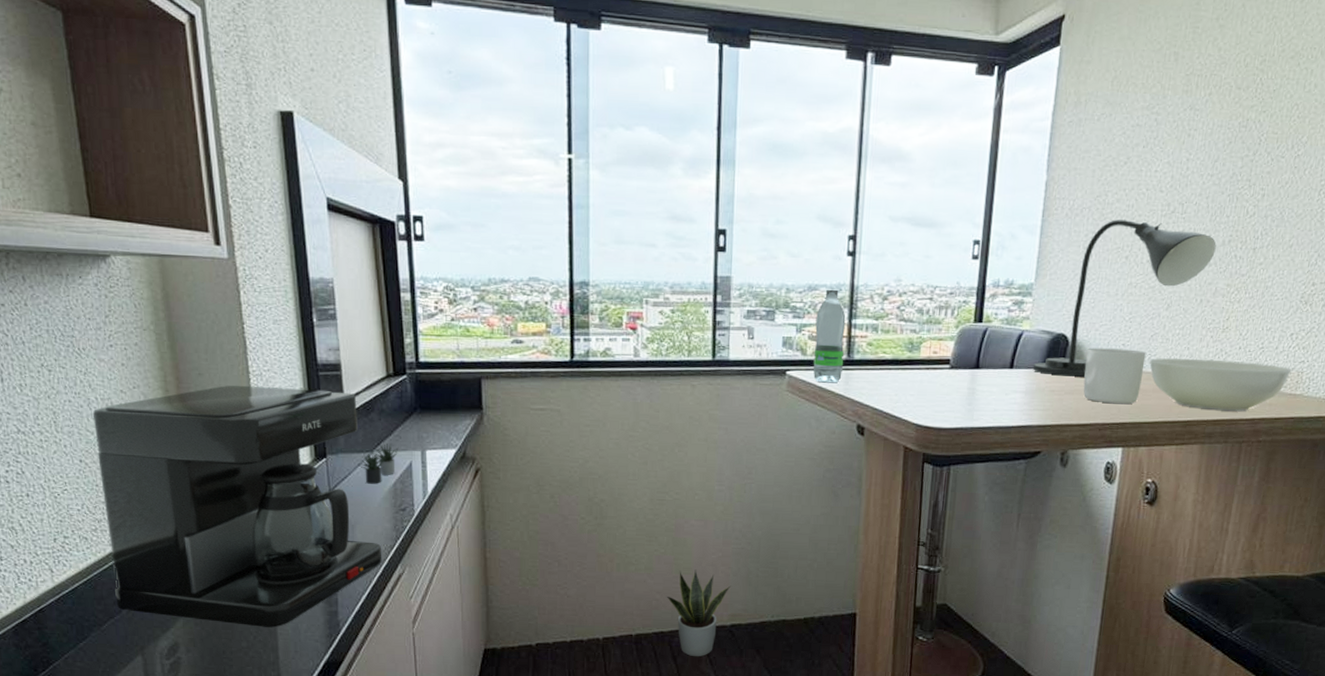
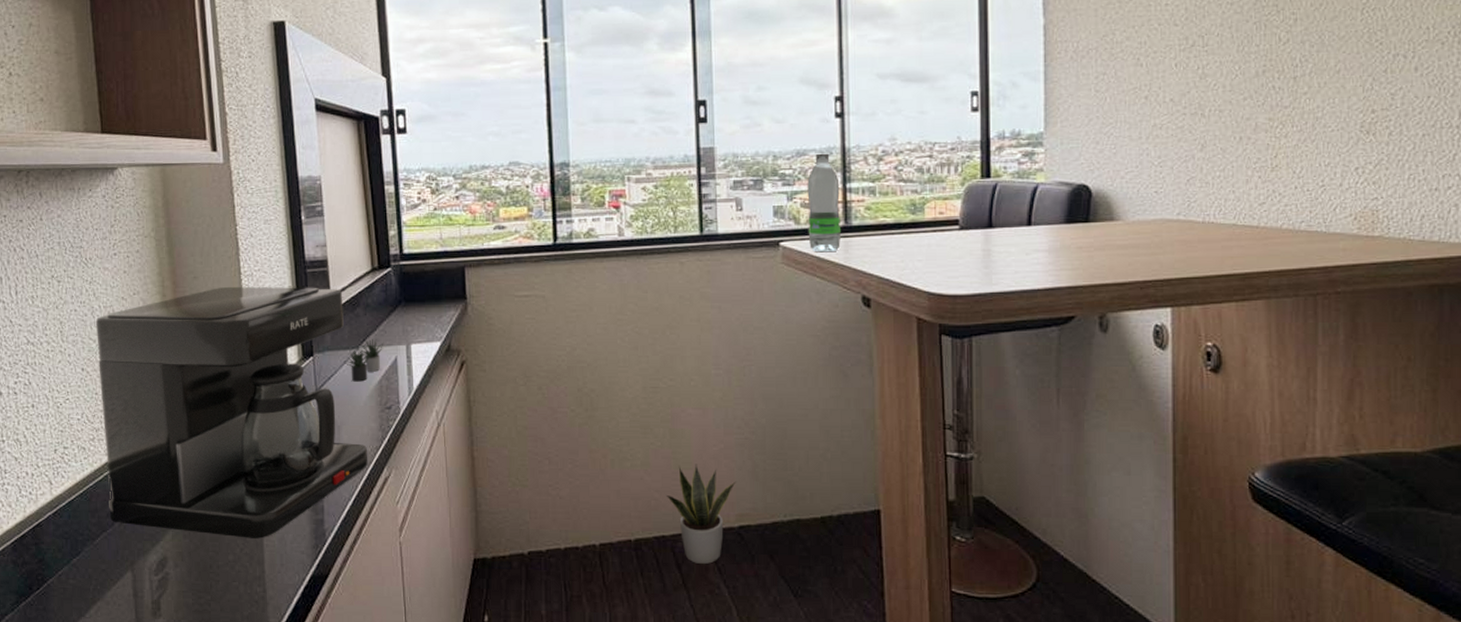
desk lamp: present [1032,219,1216,377] -> none [1054,58,1249,231]
mug: present [1083,347,1146,405] -> none [1113,196,1184,259]
bowl: present [1149,358,1292,411] -> none [1189,202,1364,259]

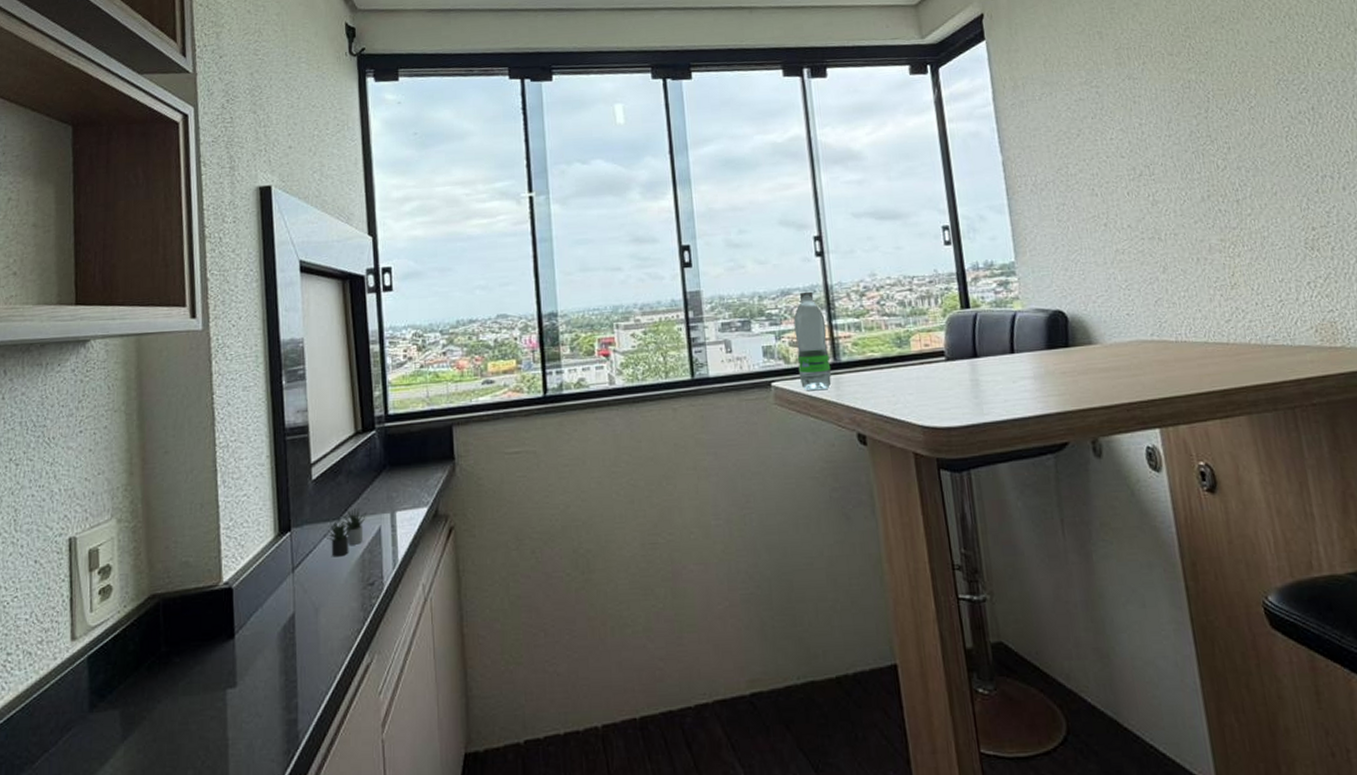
coffee maker: present [95,286,368,539] -> none [53,455,349,748]
potted plant: present [666,464,736,565] -> none [671,625,744,742]

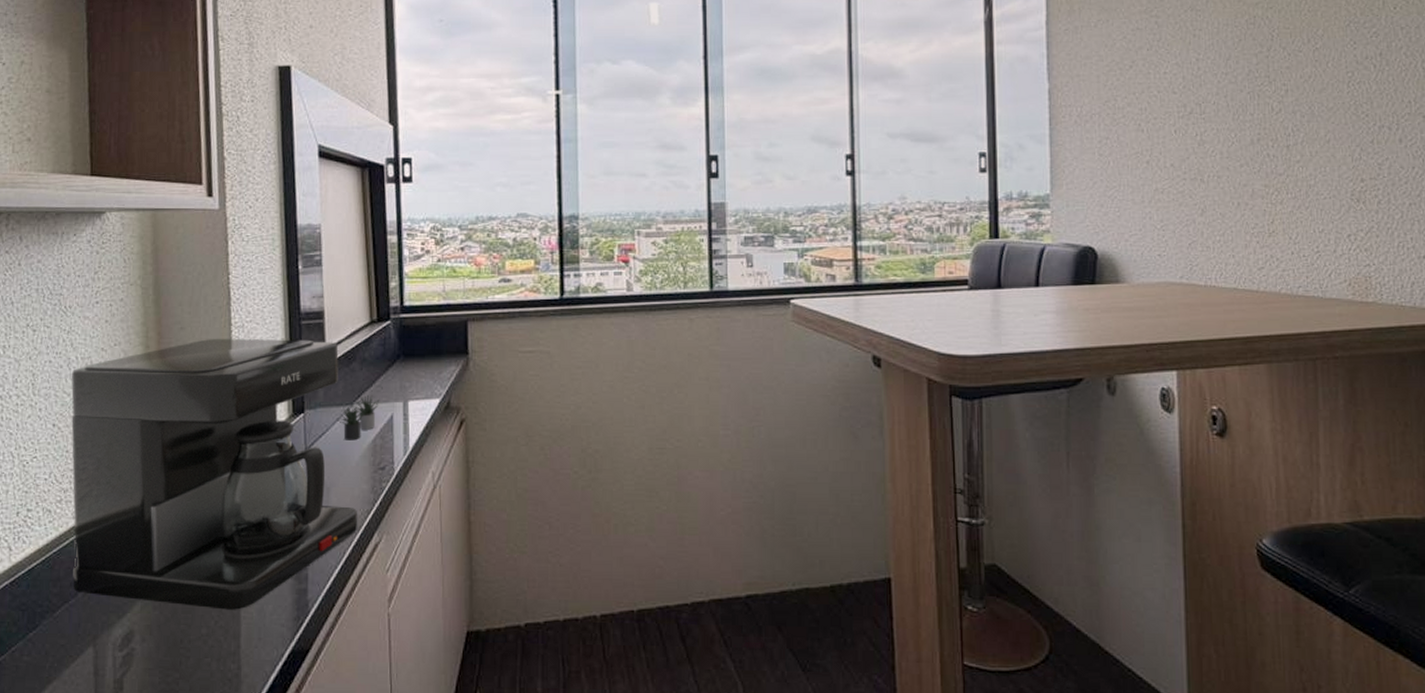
coffee maker: none [53,455,349,748] -> present [71,338,358,610]
bottle: present [793,291,832,391] -> none [818,211,852,311]

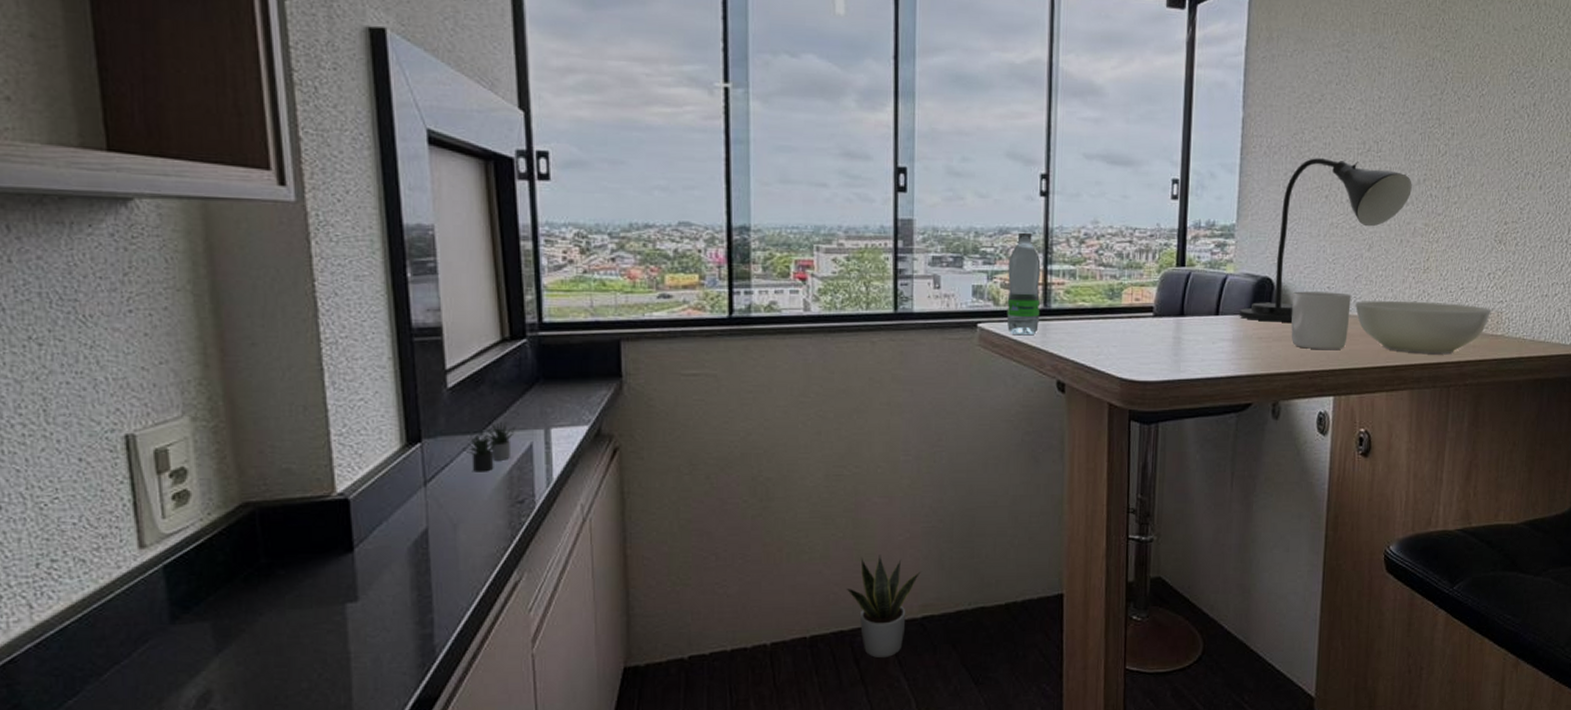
coffee maker: present [71,338,358,610] -> none [99,356,493,661]
potted plant: none [671,529,744,637] -> present [846,554,921,659]
bottle: none [818,211,852,311] -> present [1006,232,1041,336]
desk lamp: none [1061,124,1245,293] -> present [1239,158,1412,322]
mug: none [1118,260,1187,321] -> present [1291,291,1351,350]
bowl: none [1191,267,1357,323] -> present [1354,300,1492,354]

